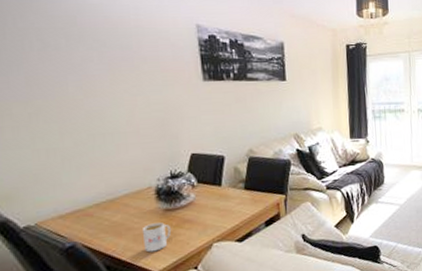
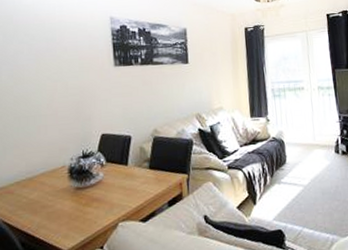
mug: present [142,222,171,253] -> none [54,201,80,231]

